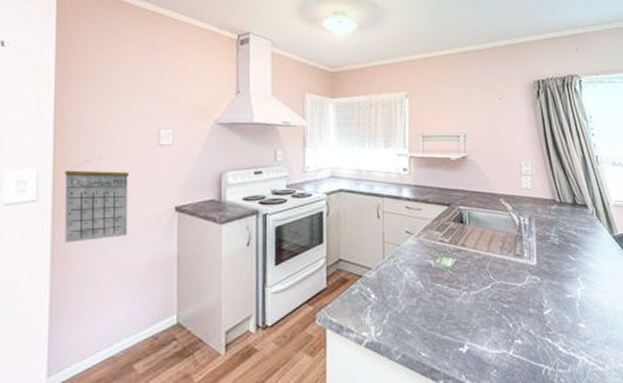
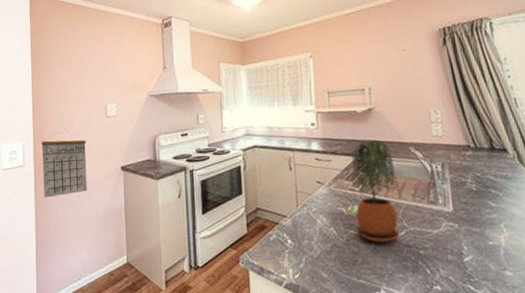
potted plant: none [442,189,489,297] -> present [351,139,401,243]

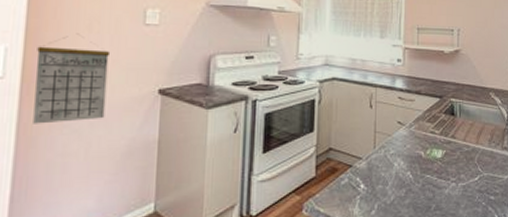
potted plant: present [351,139,401,243] -> none [433,82,478,188]

